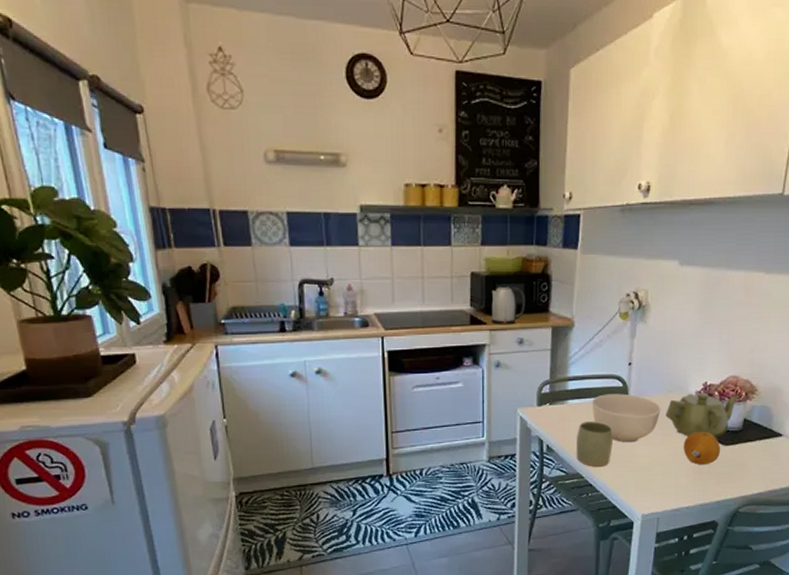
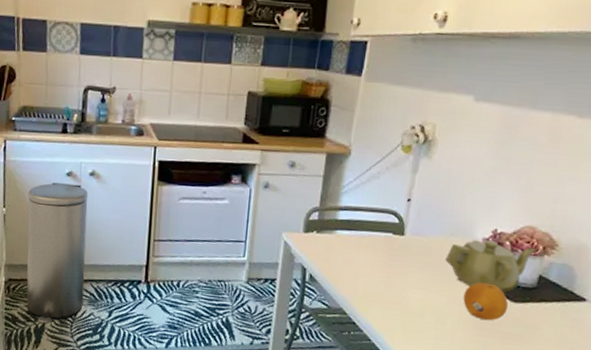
pedal bin: none [250,385,325,534] -> present [26,182,88,324]
kettle: present [491,285,526,325] -> none [264,106,302,147]
mug: present [577,421,613,467] -> none [341,255,384,305]
bowl: present [592,393,661,443] -> none [362,229,441,284]

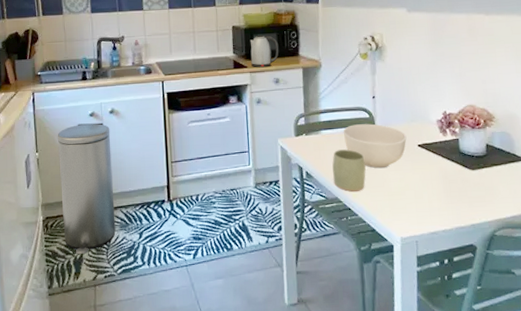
kettle: none [264,106,302,147] -> present [250,35,279,68]
mug: none [341,255,384,305] -> present [332,149,366,192]
bowl: none [362,229,441,284] -> present [343,124,407,169]
teapot: present [445,240,537,297] -> none [411,121,480,166]
fruit: present [463,282,509,320] -> none [432,157,469,189]

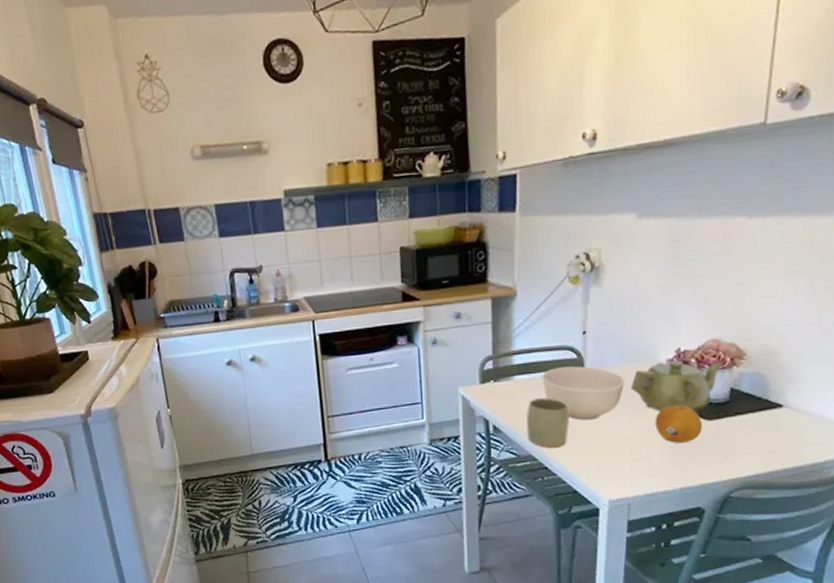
pedal bin: present [57,122,116,255] -> none [190,372,266,520]
kettle: present [250,35,279,68] -> none [423,257,461,300]
teapot: none [411,121,480,166] -> present [631,360,725,416]
fruit: none [432,157,469,189] -> present [655,405,703,443]

